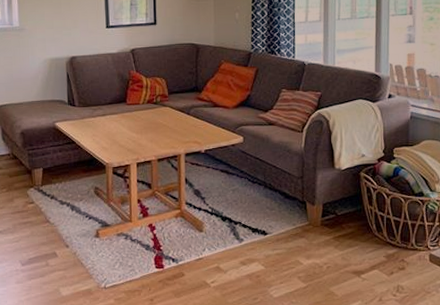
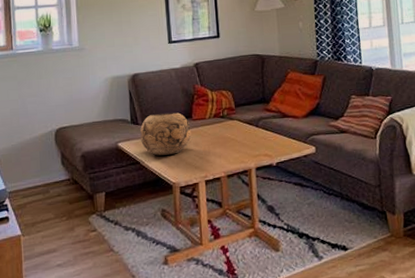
decorative bowl: none [77,97,125,137] -> present [140,112,191,156]

